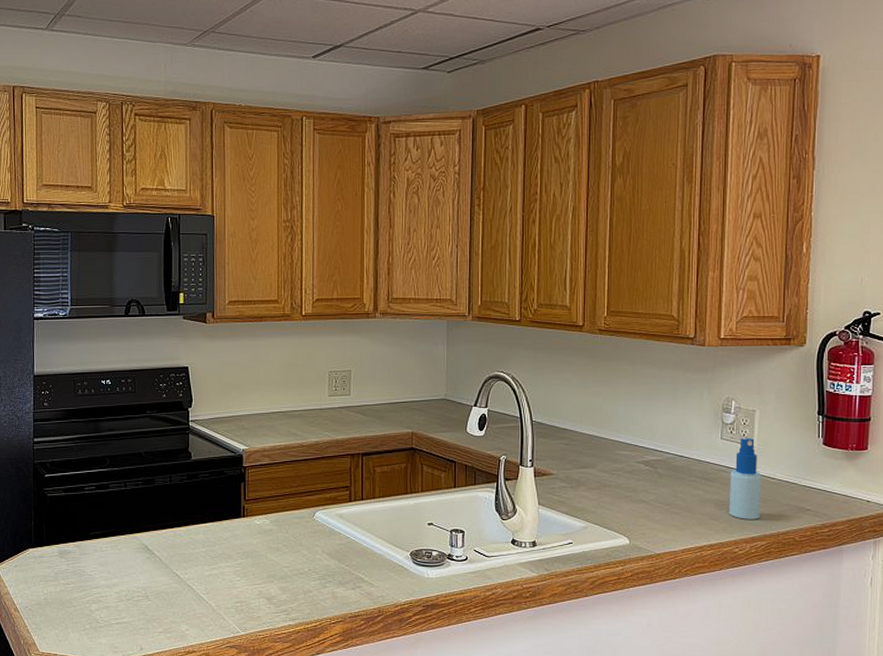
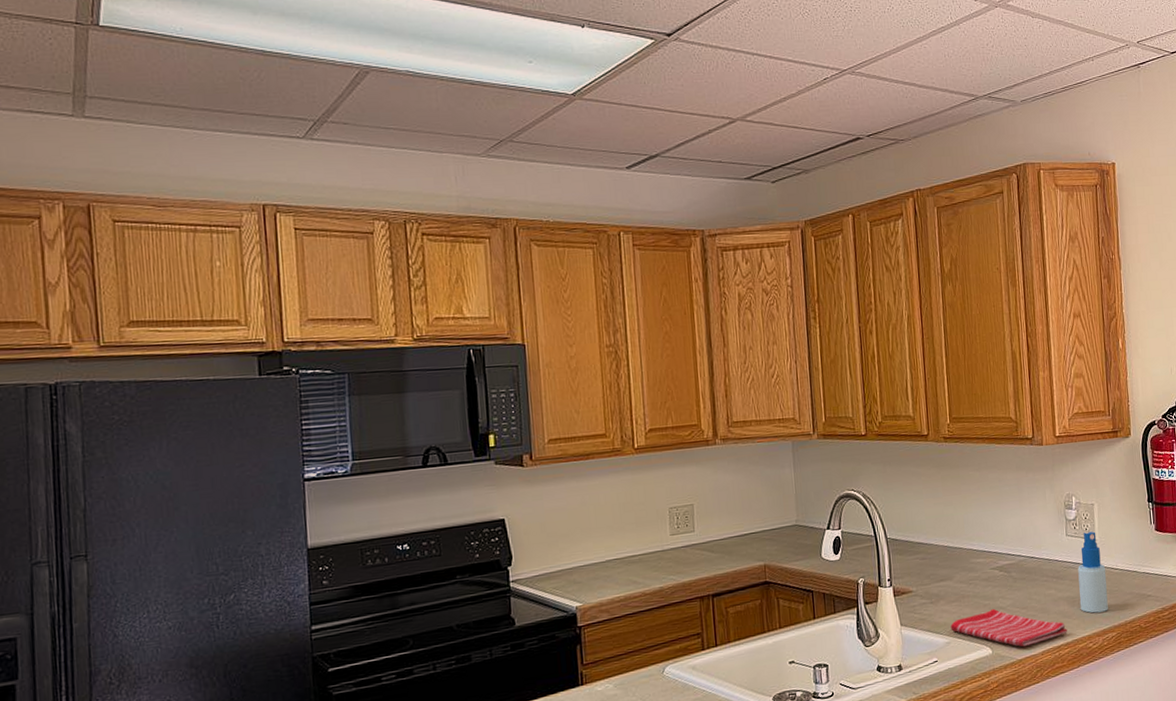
dish towel: none [589,501,712,542] -> present [950,608,1067,647]

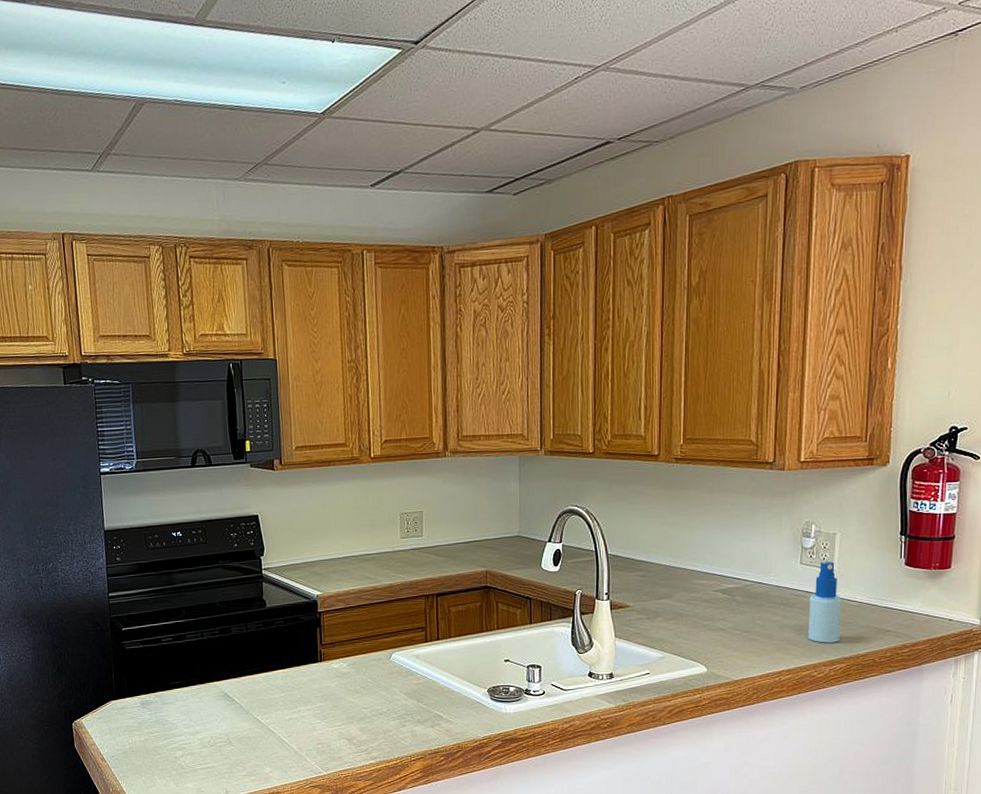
dish towel: present [950,608,1067,647] -> none [666,629,791,669]

